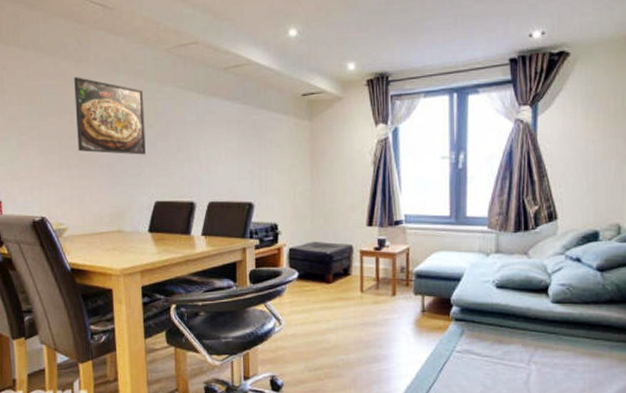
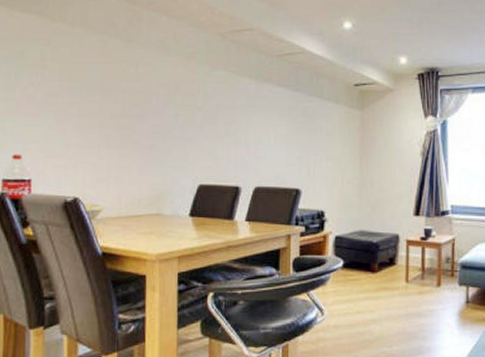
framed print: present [74,77,146,155] -> none [120,56,194,137]

